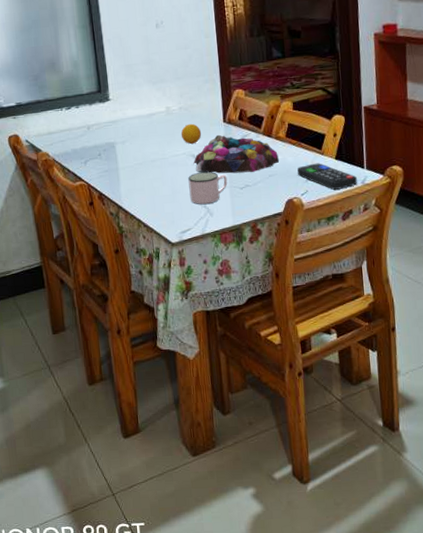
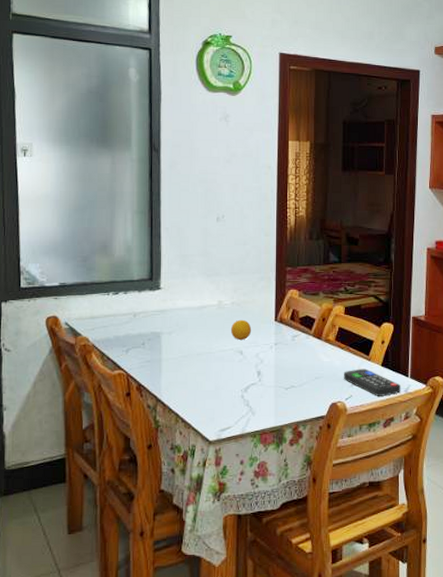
mug: present [188,171,228,205] -> none [233,369,273,403]
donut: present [193,134,279,174] -> none [240,333,326,373]

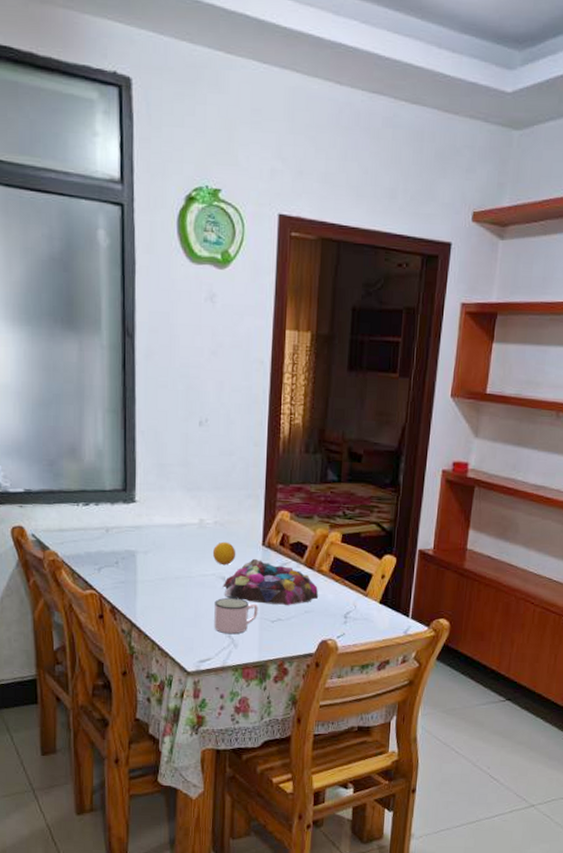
mug: none [233,369,273,403] -> present [214,597,258,635]
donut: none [240,333,326,373] -> present [223,558,318,605]
remote control: present [344,368,400,396] -> none [337,604,399,637]

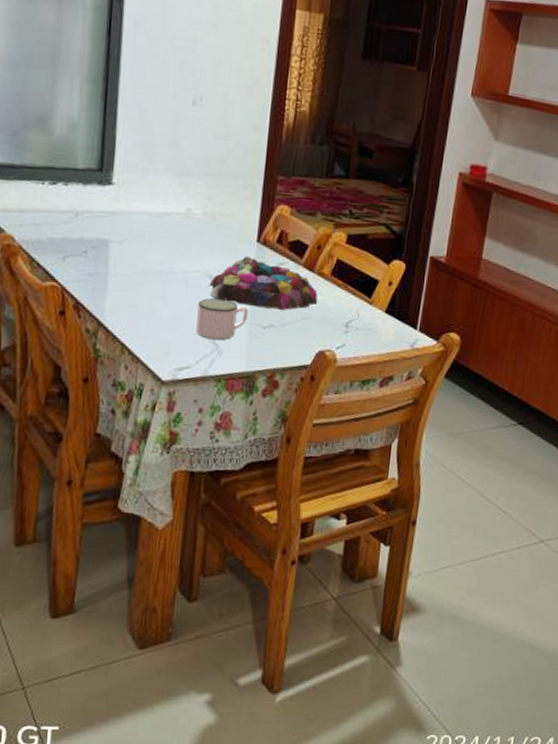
fruit: present [212,541,236,566] -> none [199,235,227,262]

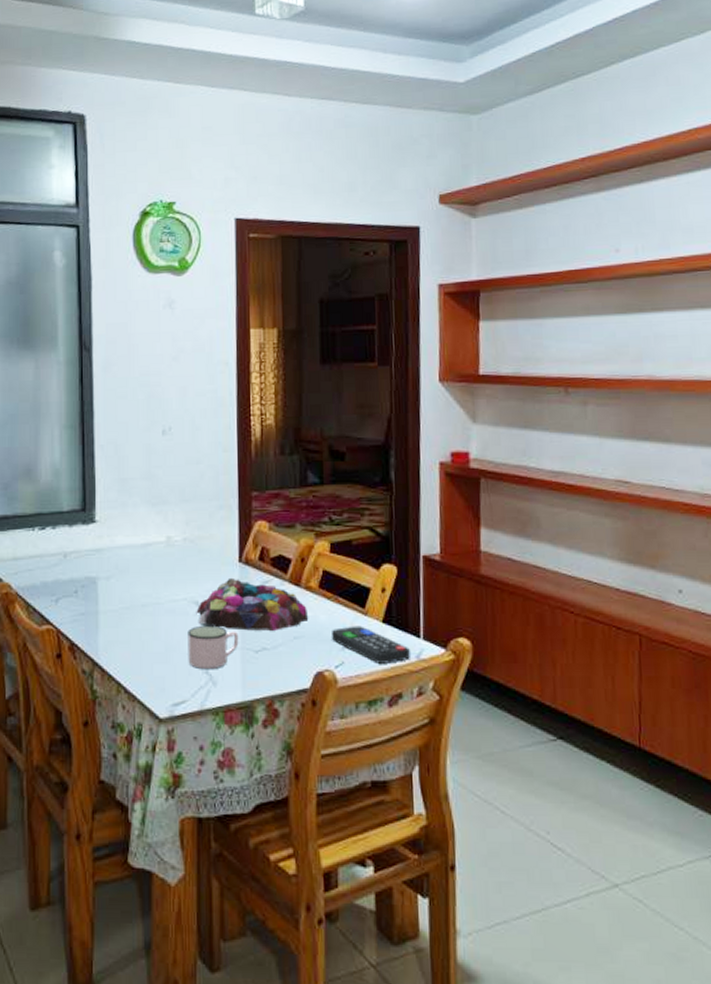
remote control: none [337,313,406,350] -> present [332,626,410,664]

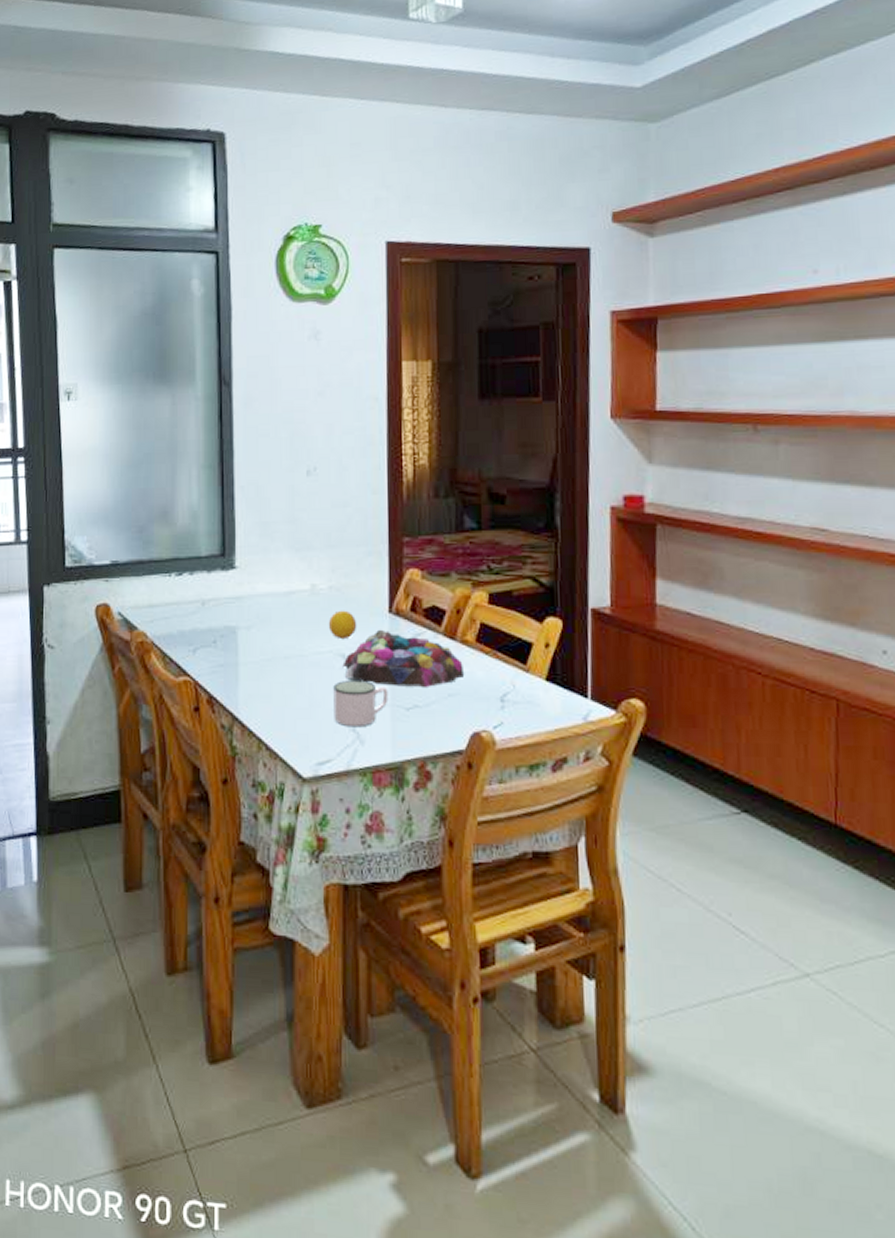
fruit: none [182,560,210,588] -> present [328,610,357,640]
remote control: present [332,626,410,664] -> none [490,683,576,725]

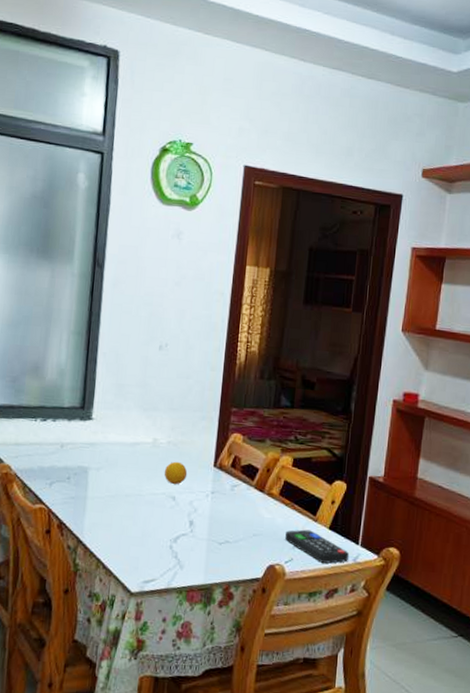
mug: present [333,679,389,728] -> none [161,517,207,555]
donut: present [342,629,463,687] -> none [172,479,267,528]
remote control: none [490,683,576,725] -> present [285,529,349,564]

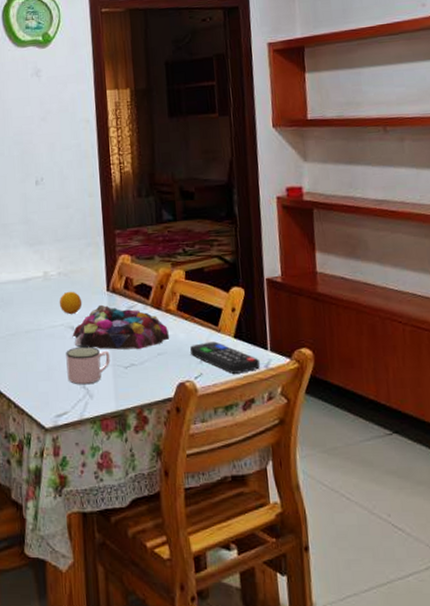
mug: none [161,517,207,555] -> present [66,346,111,385]
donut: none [172,479,267,528] -> present [72,304,169,350]

